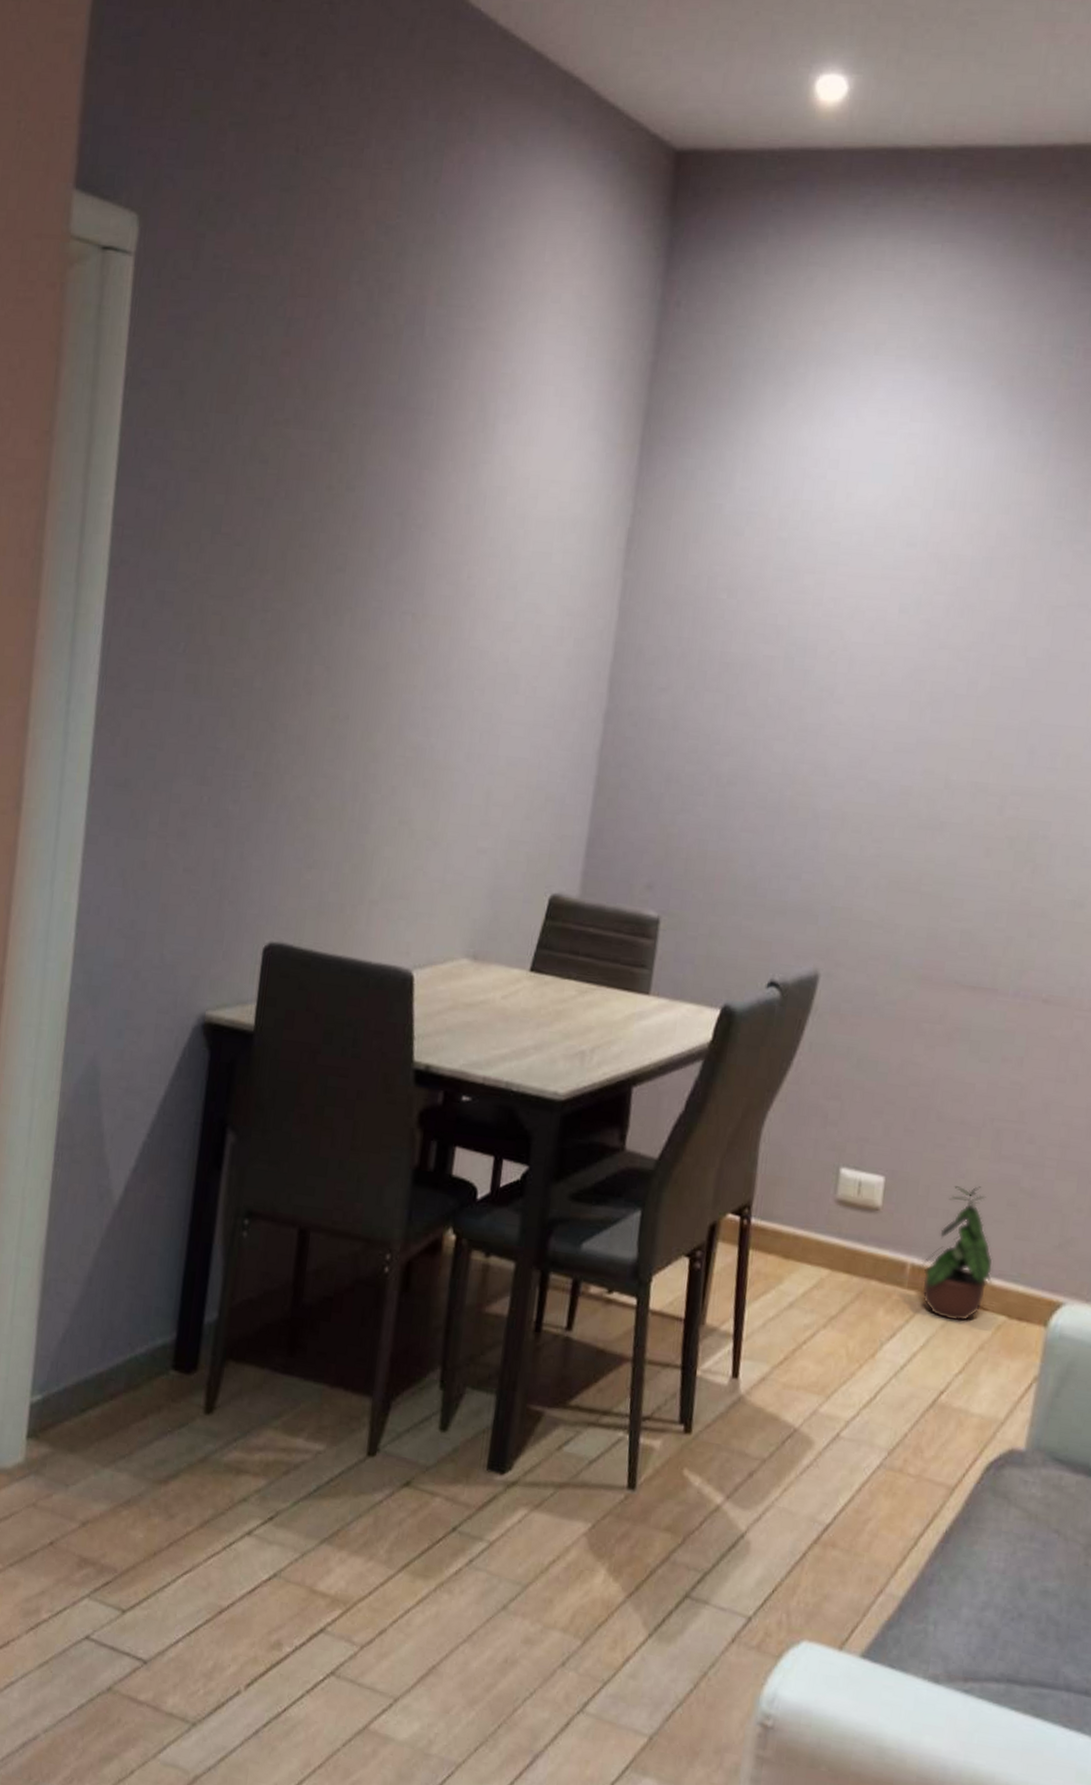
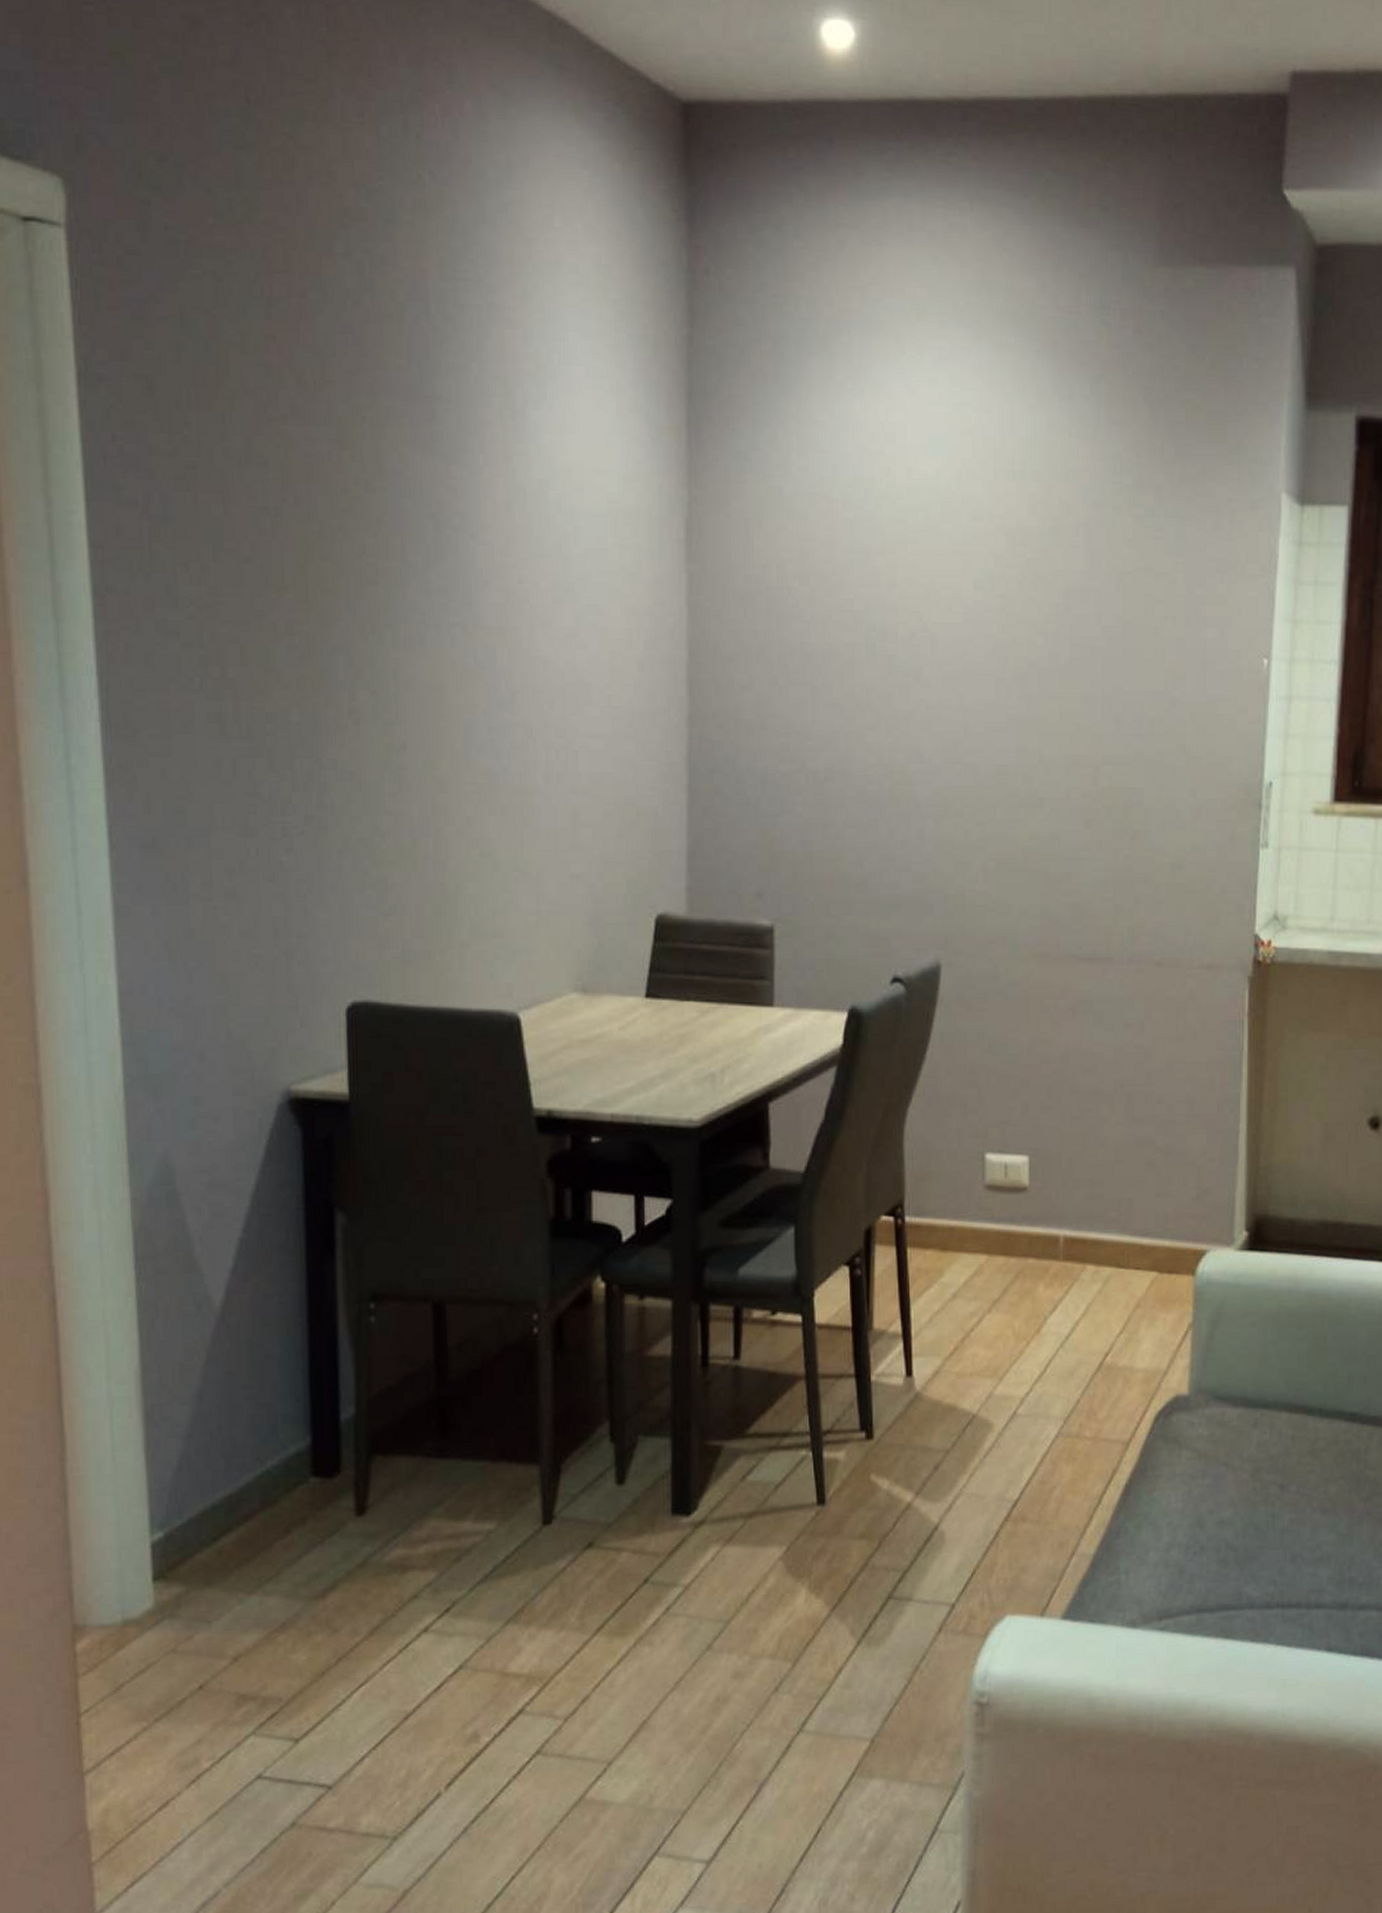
potted plant: present [919,1186,993,1322] -> none [1072,1152,1140,1284]

